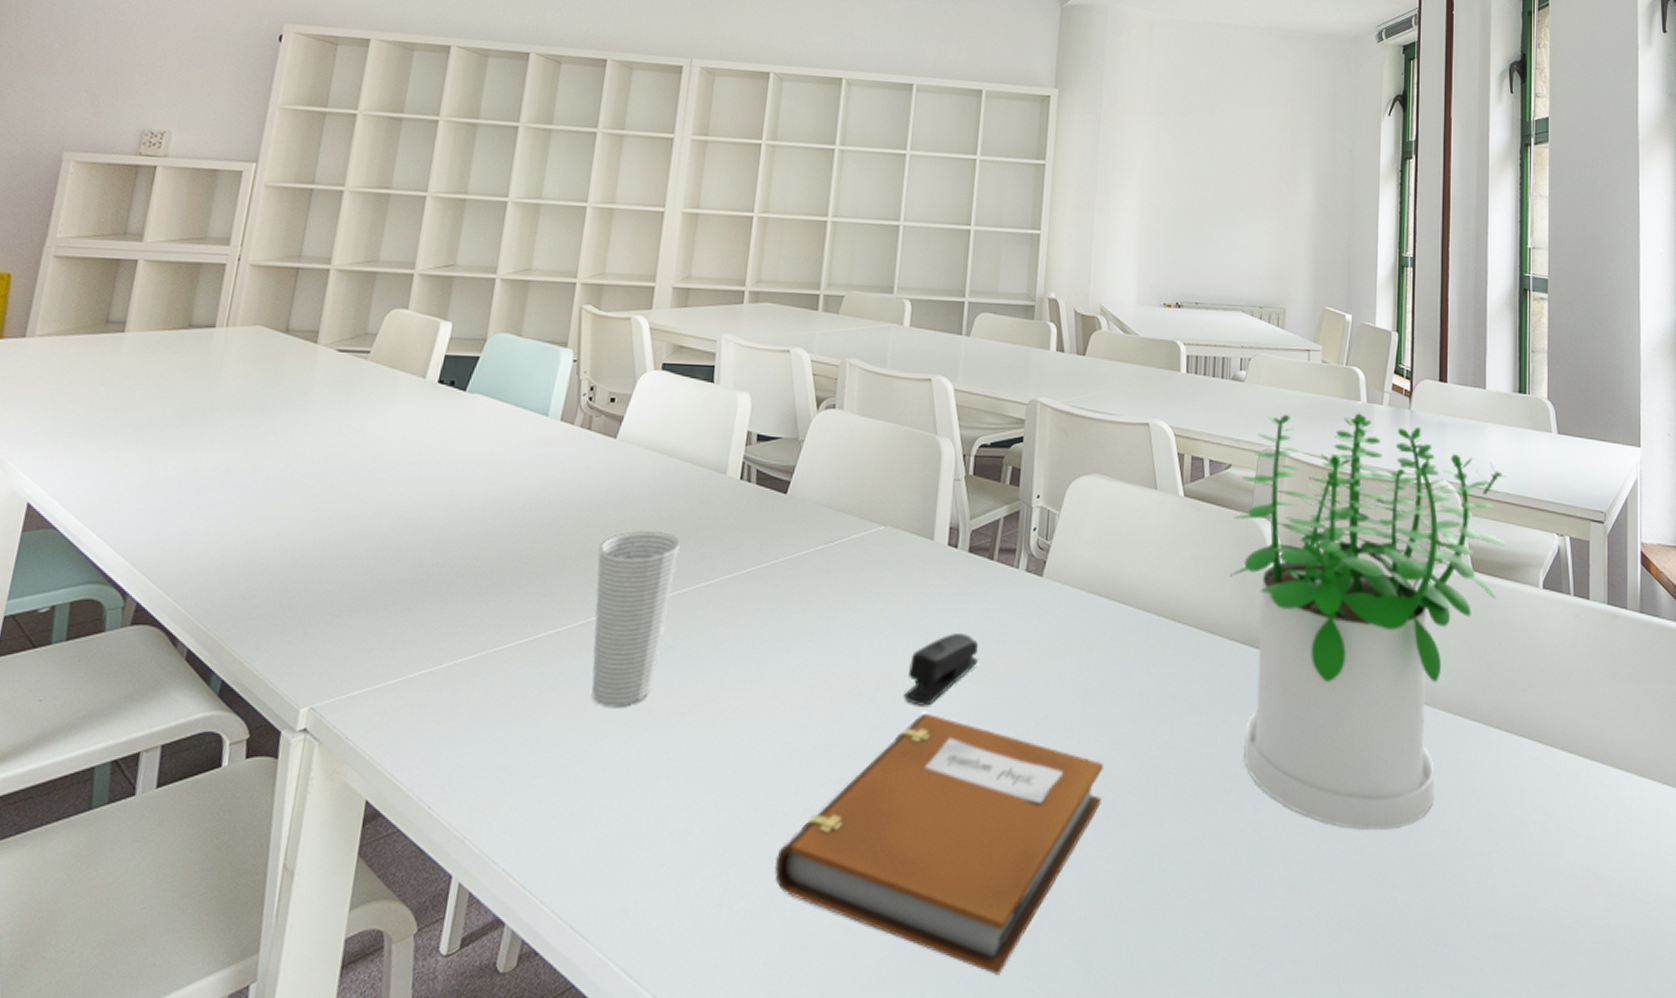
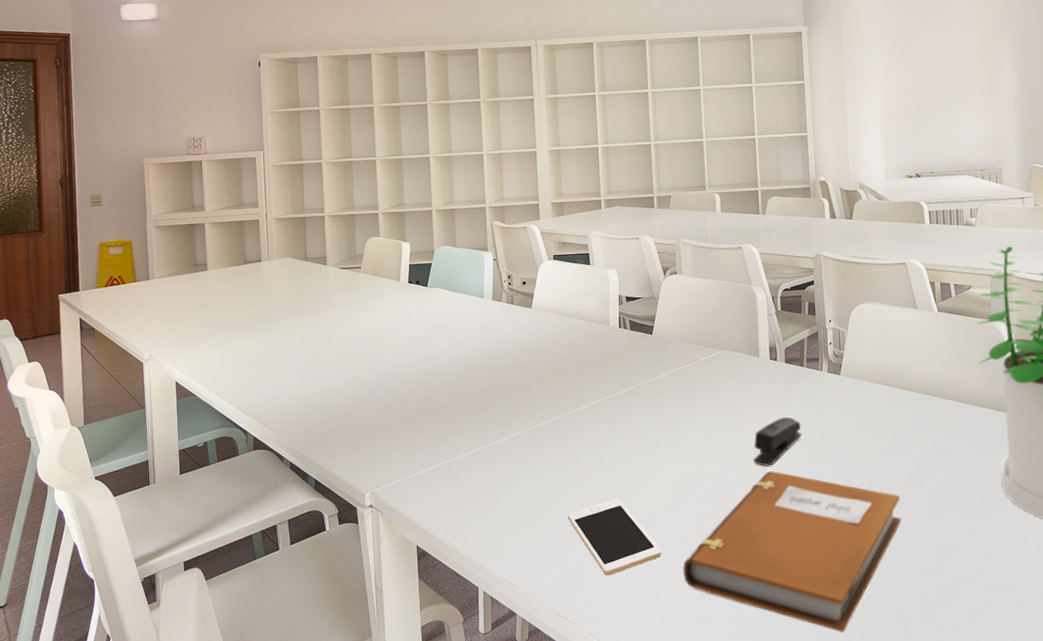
cup: present [591,530,680,707] -> none [533,366,586,480]
cell phone: none [613,742,748,866] -> present [567,499,661,575]

